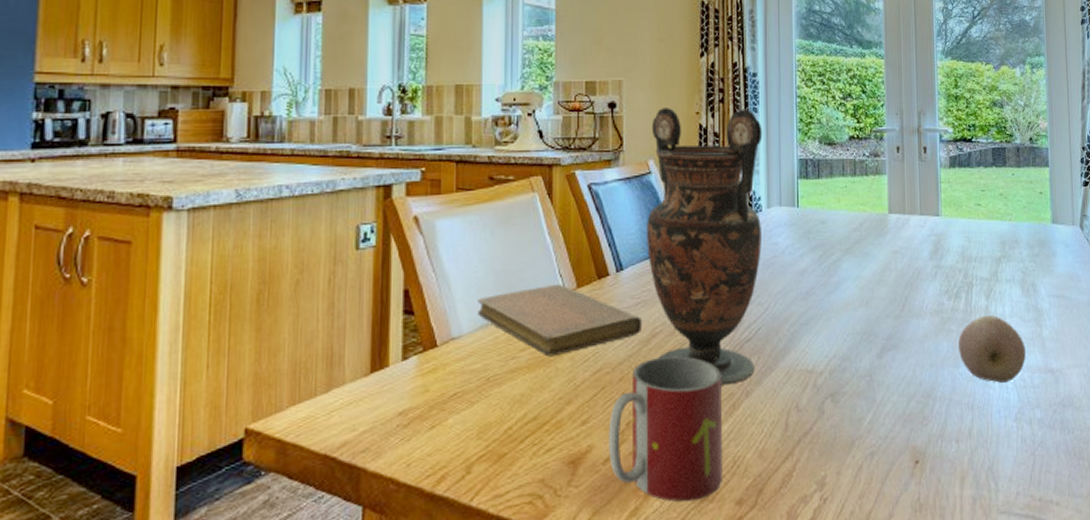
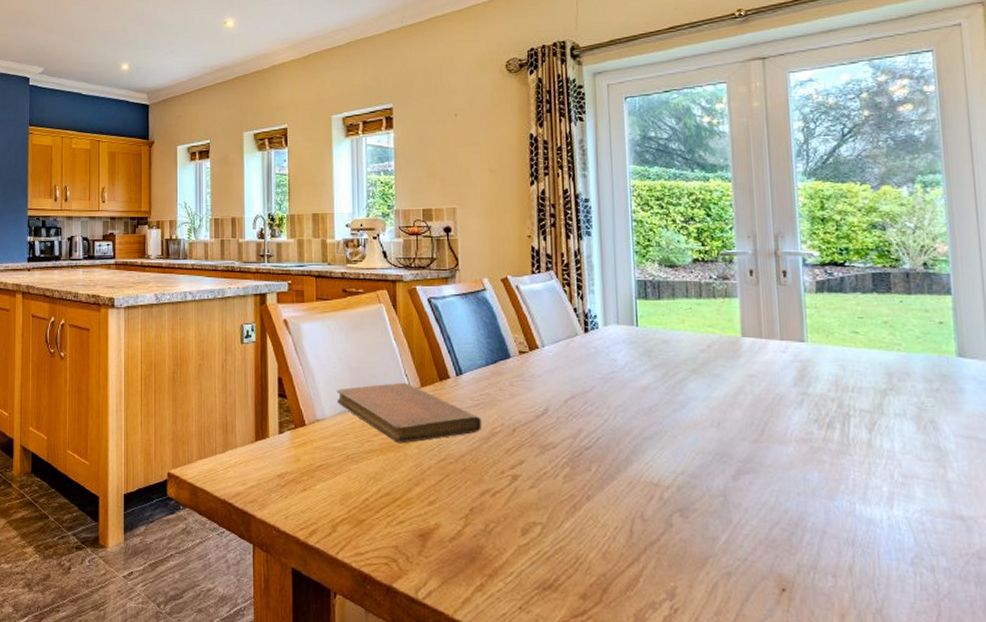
mug: present [608,356,722,502] -> none [453,454,565,588]
vase: present [647,108,763,386] -> none [483,232,599,487]
fruit: present [958,314,1026,383] -> none [833,448,924,523]

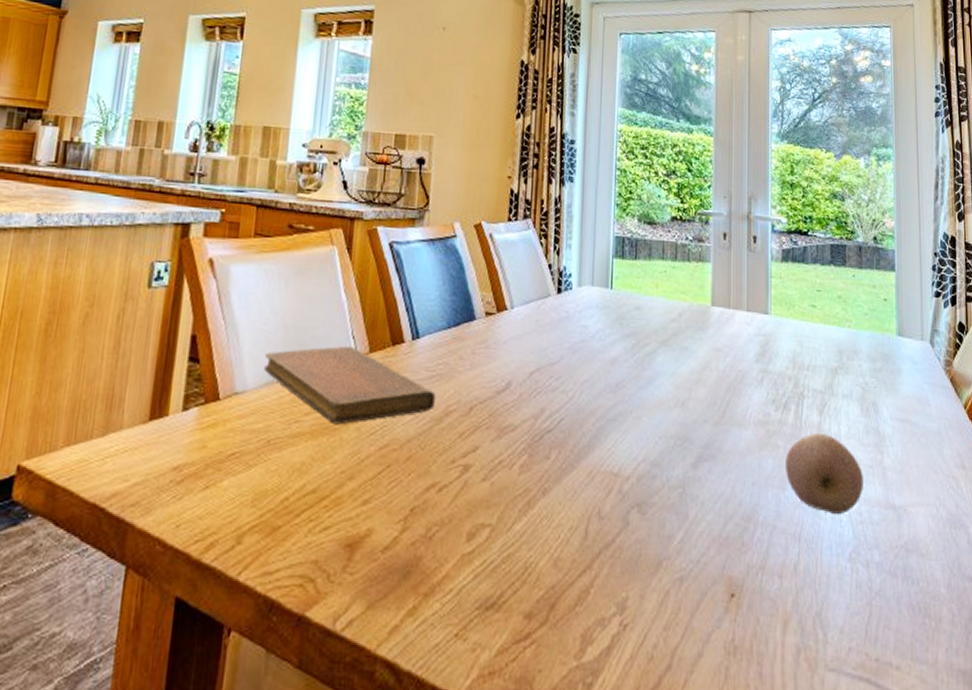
fruit: none [833,448,924,523] -> present [786,432,863,514]

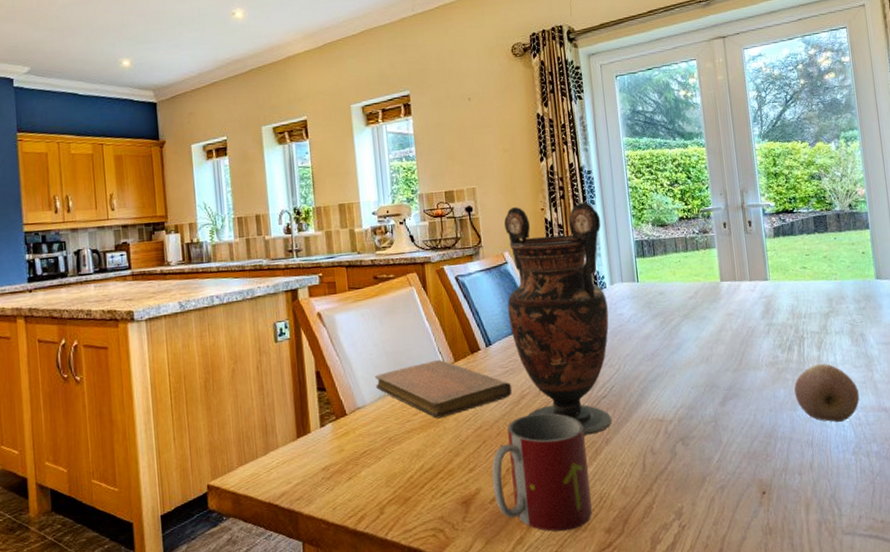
mug: none [389,438,517,607] -> present [492,413,592,532]
vase: none [446,168,578,479] -> present [504,202,612,436]

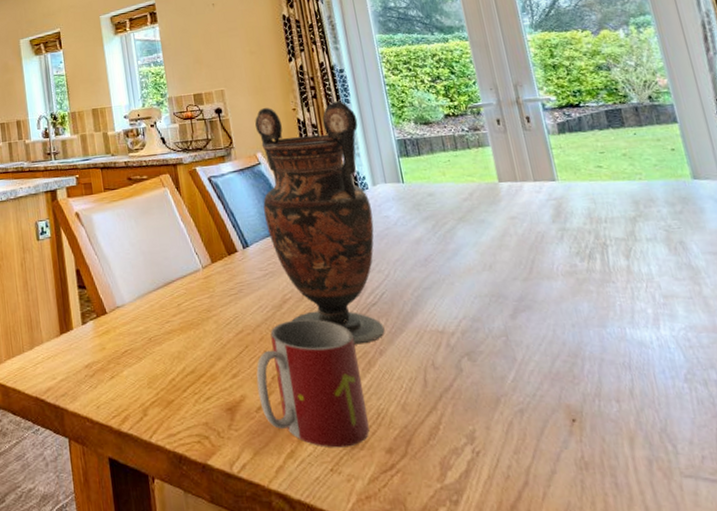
notebook: present [375,359,513,419] -> none [133,260,274,321]
fruit: present [794,363,860,422] -> none [600,274,687,343]

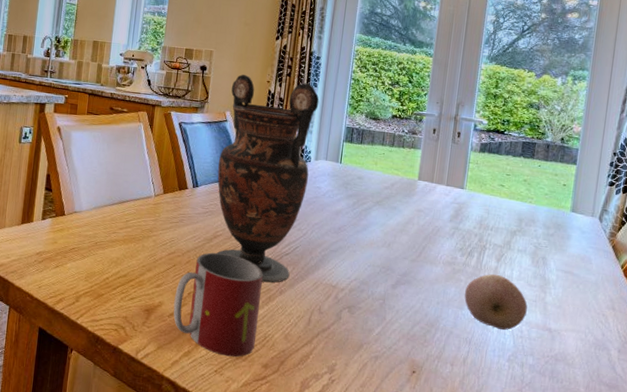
fruit: none [600,274,687,343] -> present [464,273,528,330]

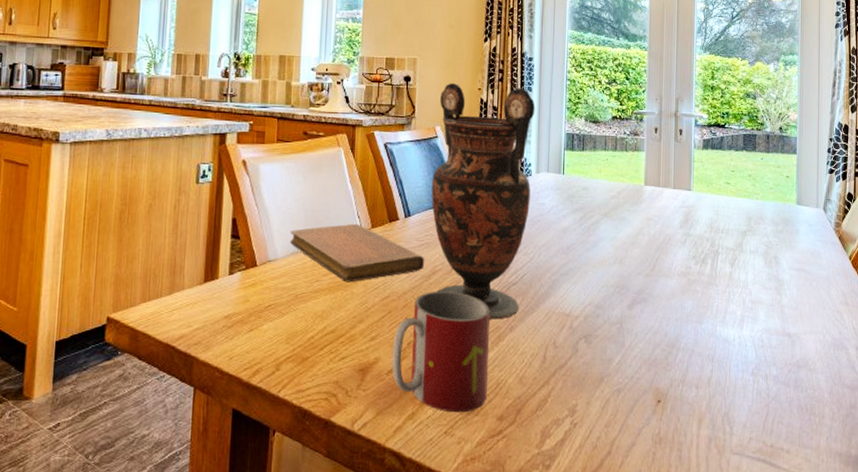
notebook: none [93,188,208,237] -> present [290,223,425,283]
fruit: present [464,273,528,330] -> none [703,280,765,341]

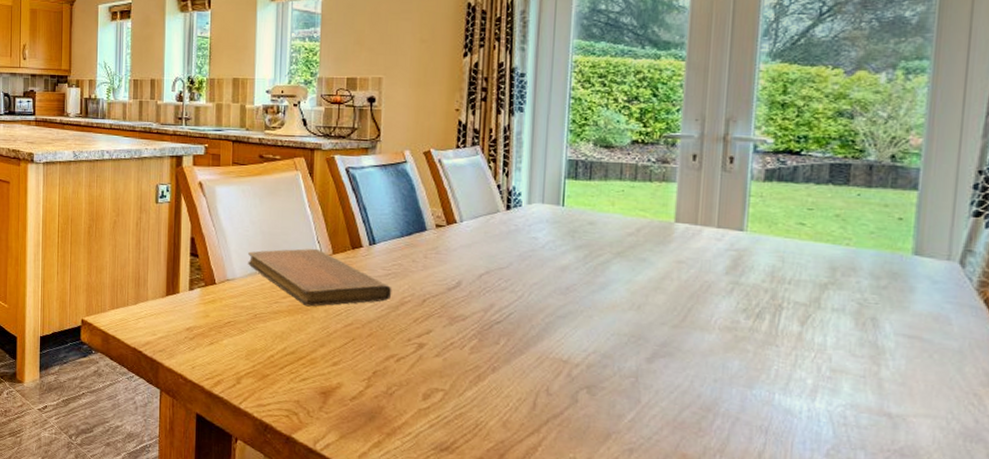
mug: present [392,291,490,413] -> none [356,323,468,449]
vase: present [431,83,535,320] -> none [399,104,528,358]

